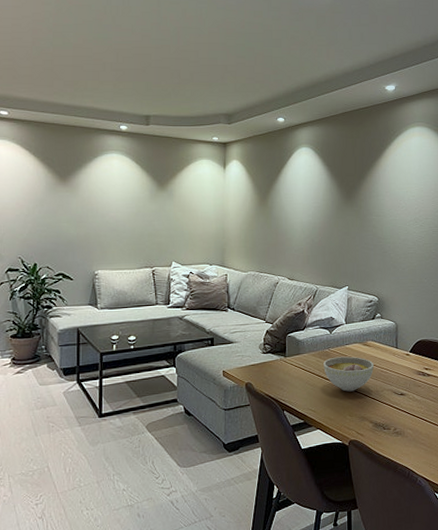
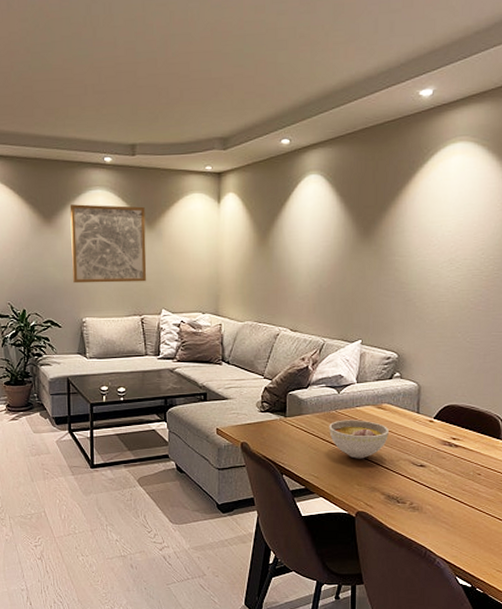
wall art: none [85,166,158,238] -> present [69,204,147,284]

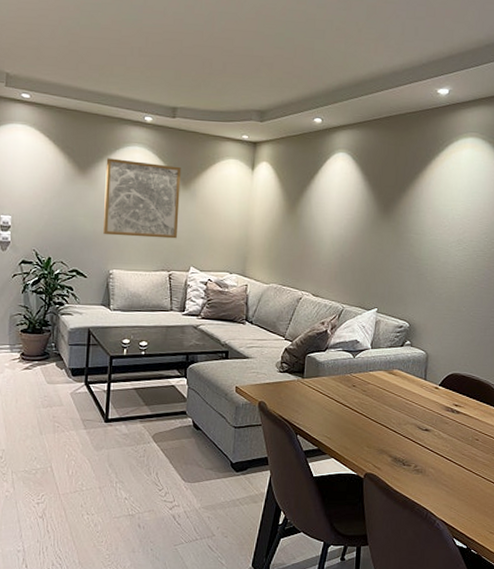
bowl: present [329,420,389,459] -> none [343,383,398,422]

